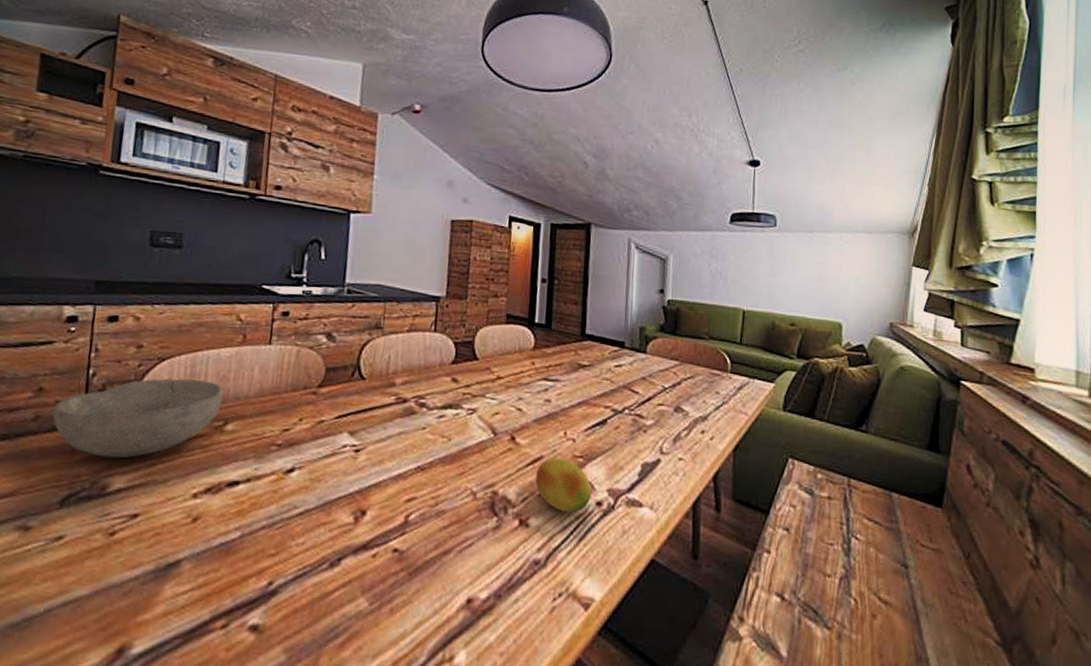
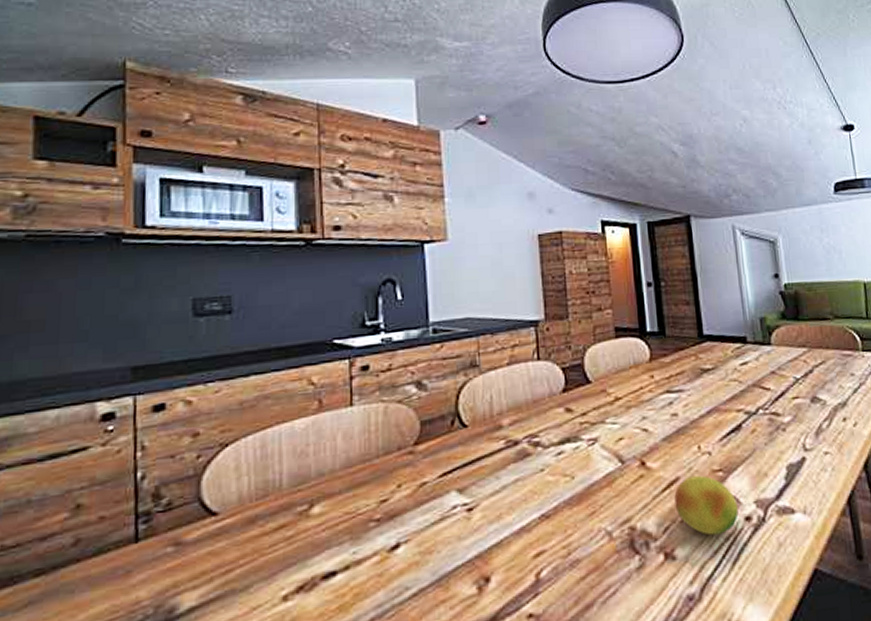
bowl: present [51,378,224,458] -> none [95,460,304,574]

